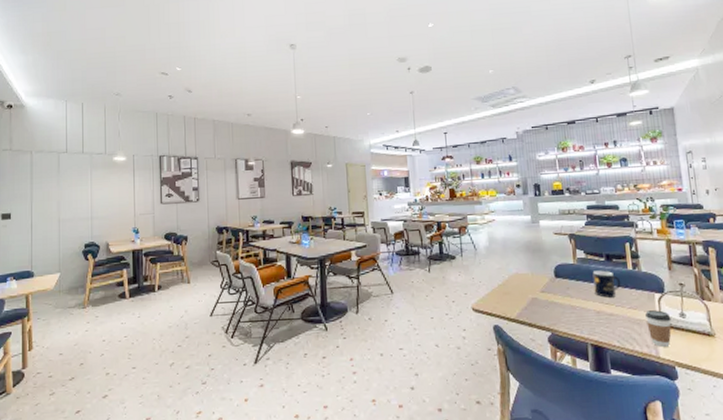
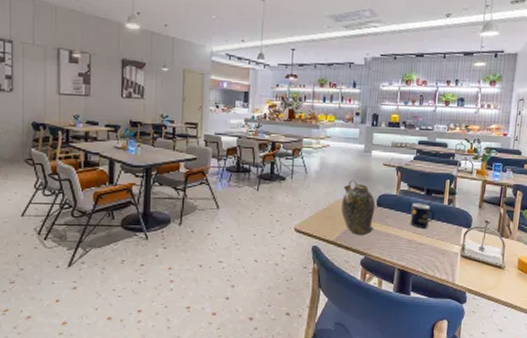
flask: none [516,251,556,311] -> present [341,179,375,236]
coffee cup: present [644,310,672,347] -> none [449,243,472,275]

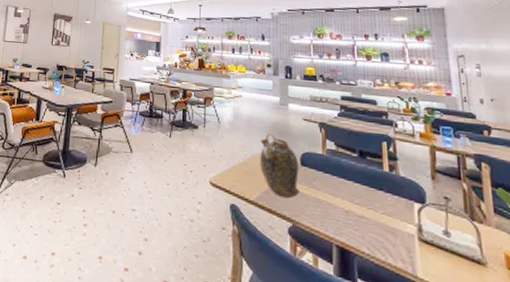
mug: present [410,203,435,229] -> none [343,165,375,198]

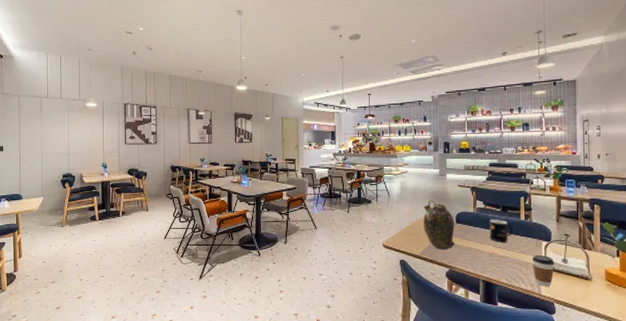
mug: none [343,165,375,198] -> present [489,219,514,242]
coffee cup: none [400,220,433,266] -> present [531,255,555,286]

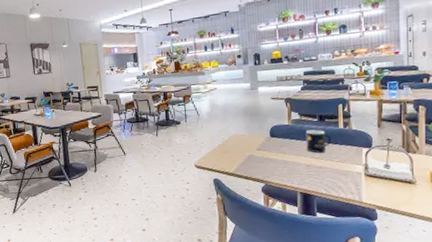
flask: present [423,200,455,250] -> none [235,115,270,166]
coffee cup: present [531,255,555,286] -> none [351,162,376,193]

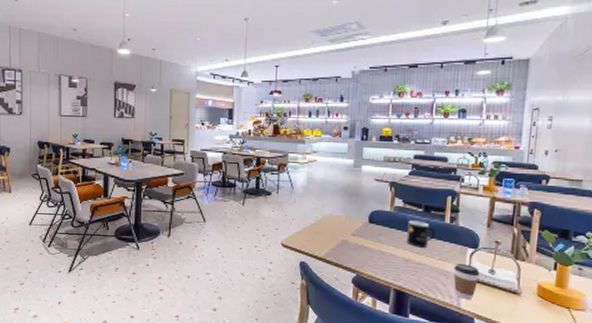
coffee cup: none [351,162,376,193] -> present [453,264,480,299]

